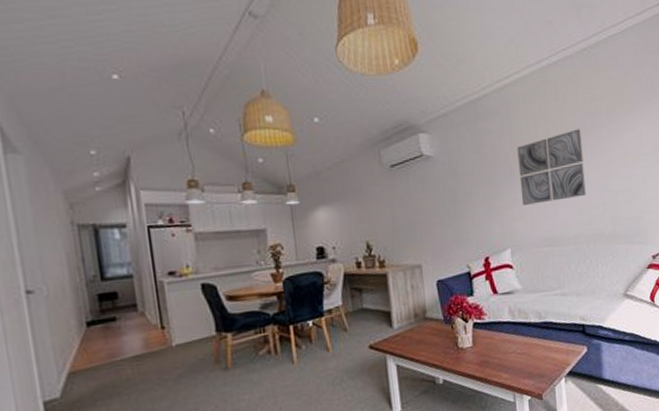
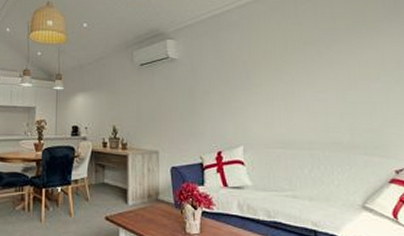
wall art: present [517,129,586,205] -> none [255,43,322,108]

